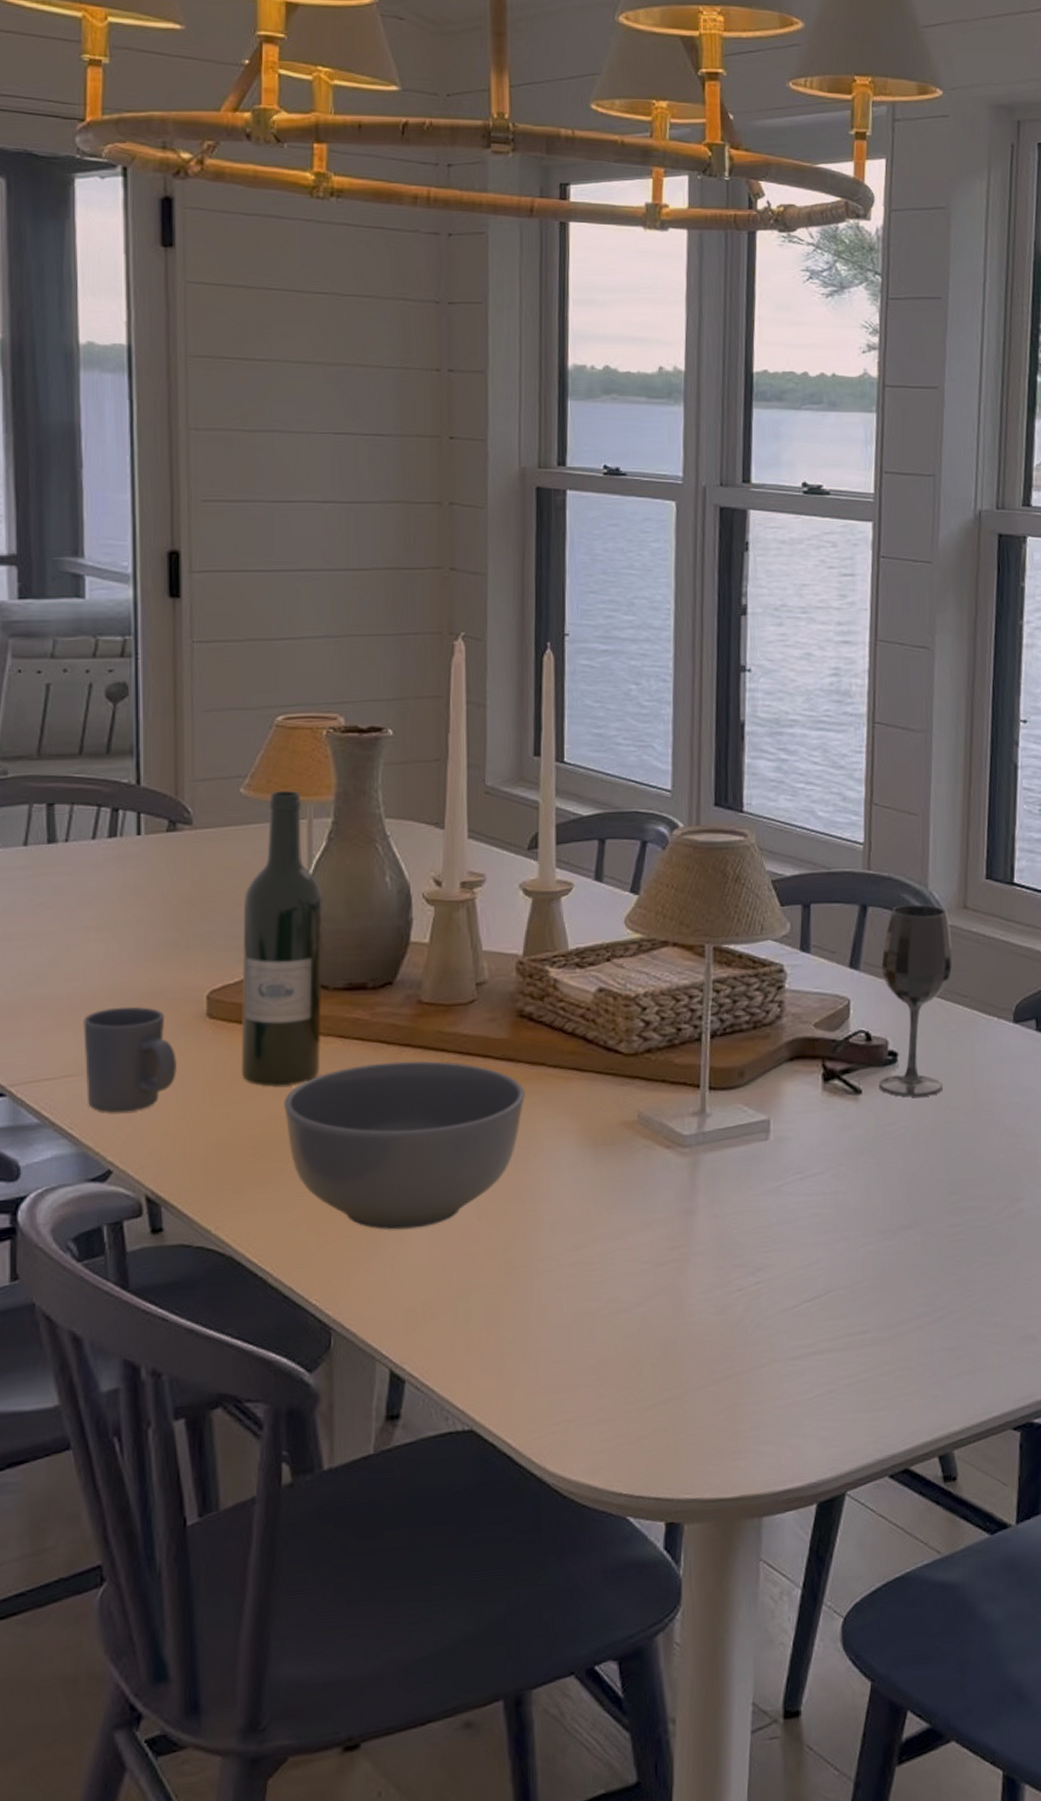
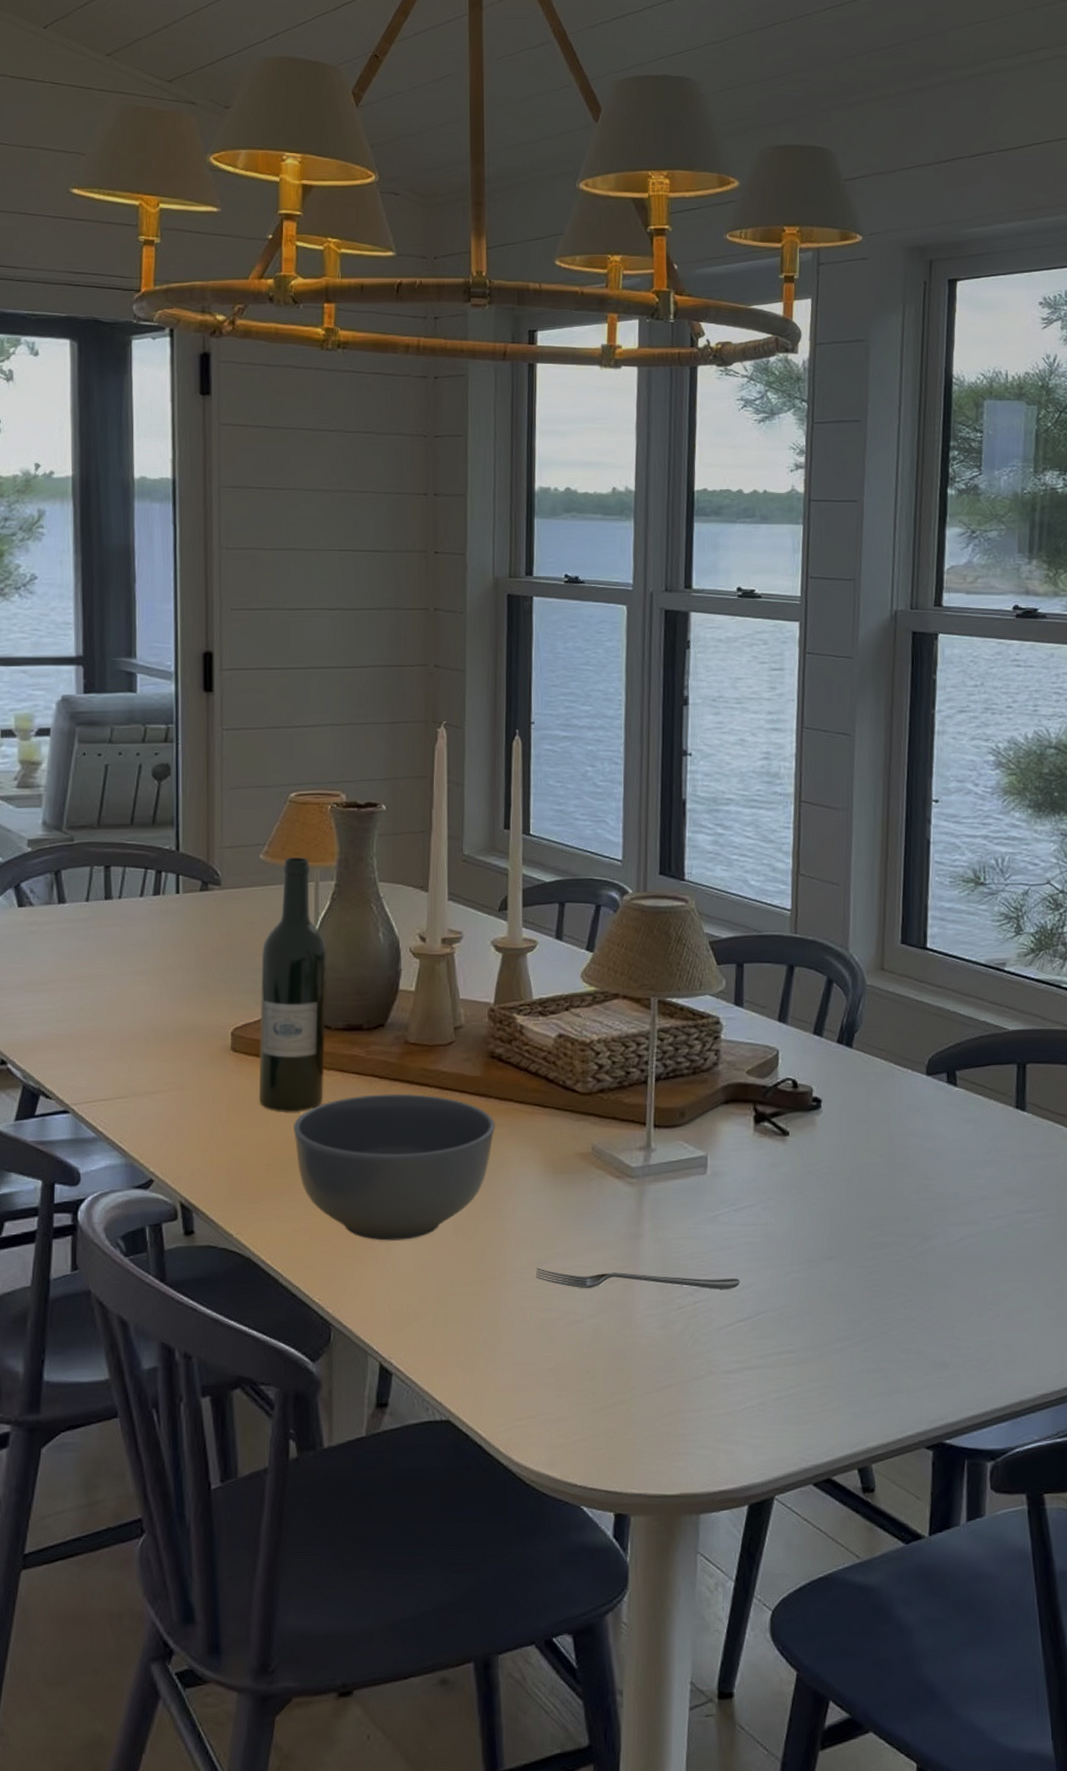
mug: present [83,1006,177,1113] -> none [131,1039,206,1130]
fork: none [574,1252,808,1273] -> present [536,1267,740,1289]
wine glass: present [878,904,953,1098] -> none [804,965,871,1140]

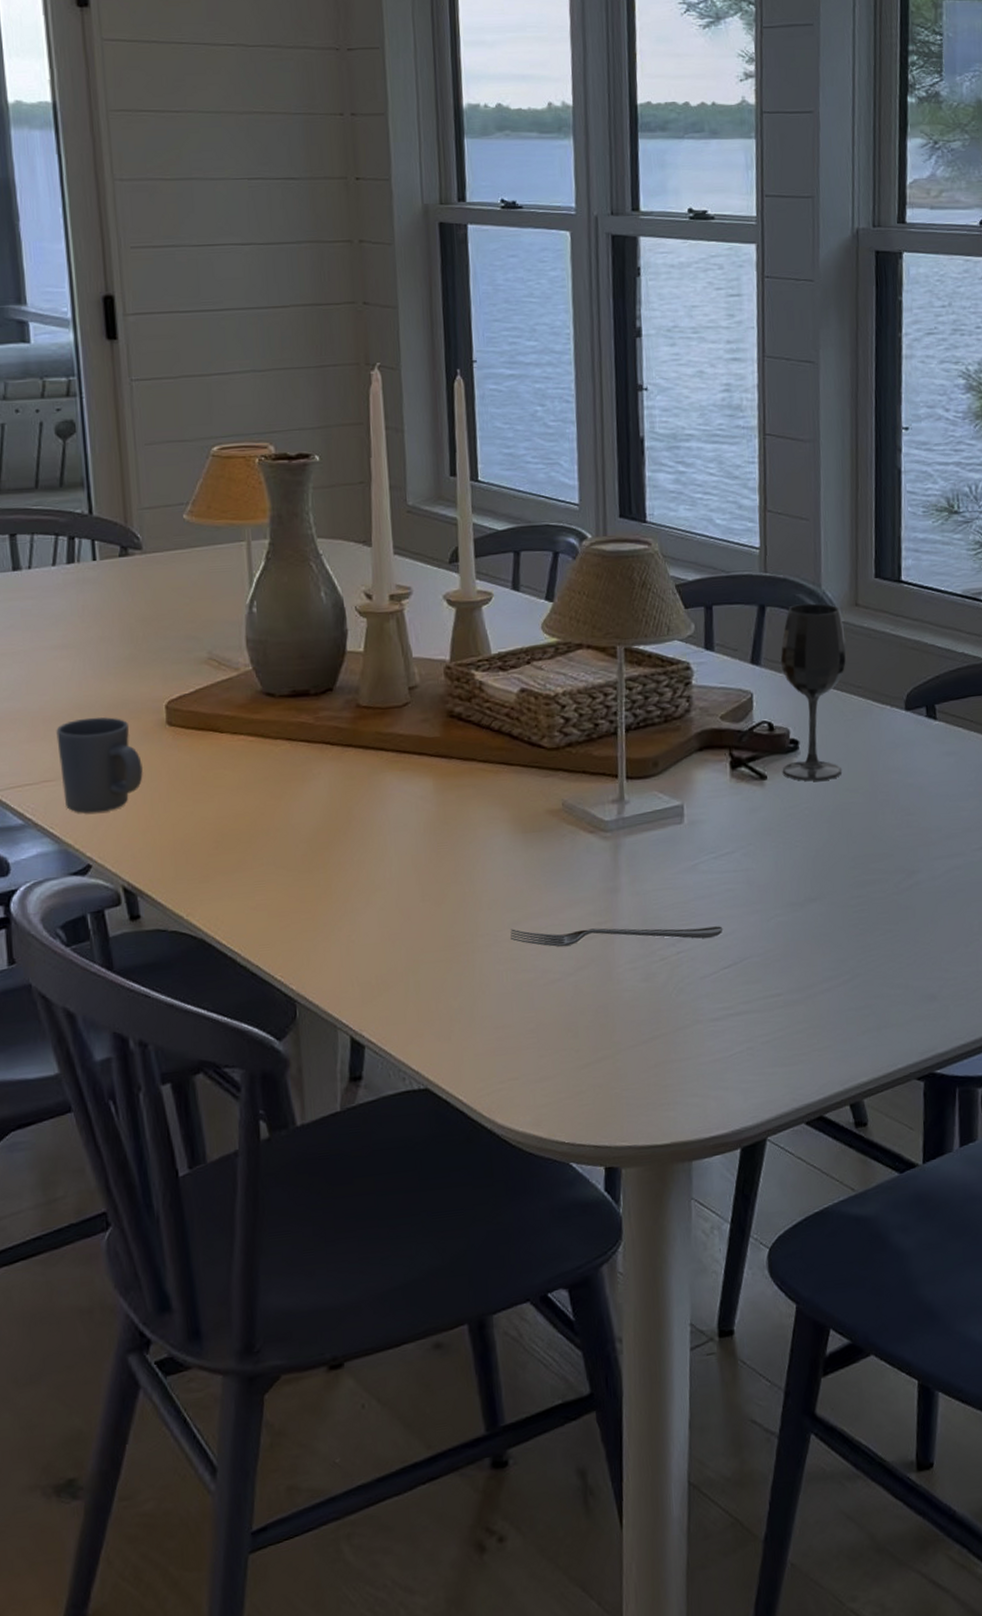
mug: none [131,1039,206,1130] -> present [56,717,143,813]
wine bottle: present [258,857,327,1111] -> none [193,515,272,785]
bowl: present [294,1093,495,1241] -> none [241,759,459,912]
wine glass: none [804,965,871,1140] -> present [780,603,847,782]

